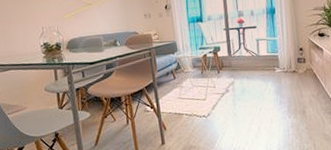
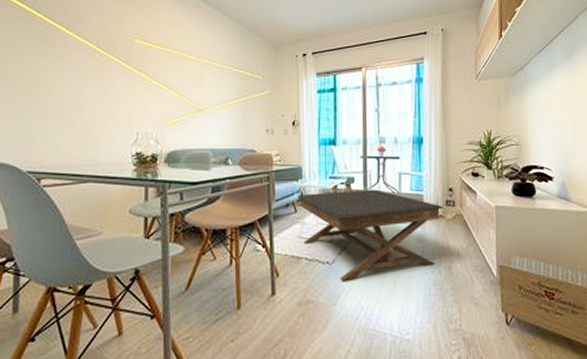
coffee table: none [174,54,295,130] -> present [297,189,443,282]

